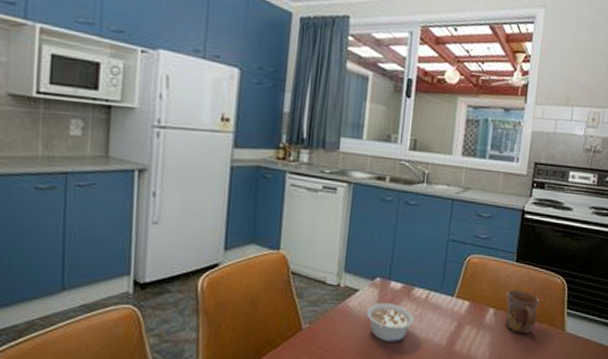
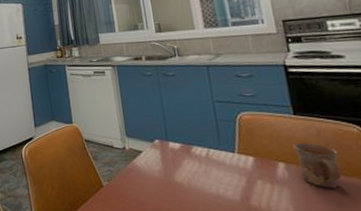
legume: present [365,303,415,342] -> none [153,162,201,197]

